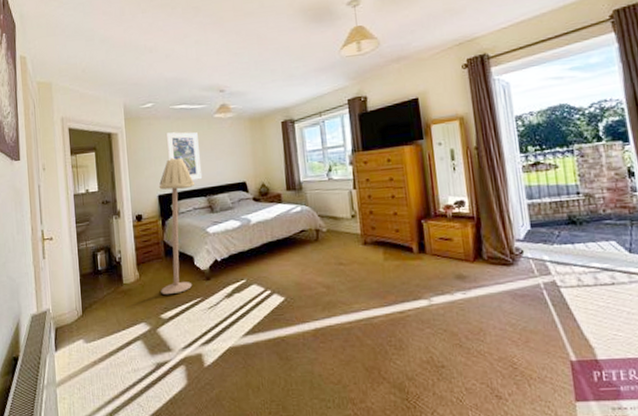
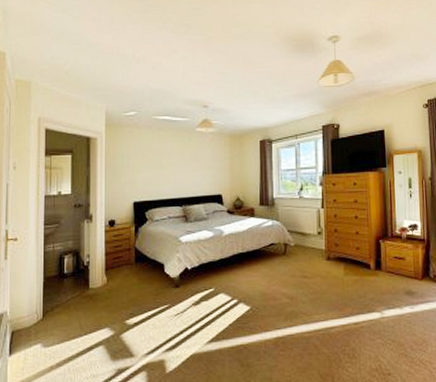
floor lamp: present [158,157,196,295] -> none [128,166,172,301]
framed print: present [166,132,202,180] -> none [146,142,179,190]

